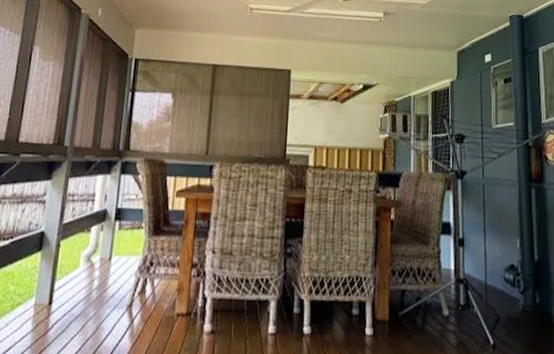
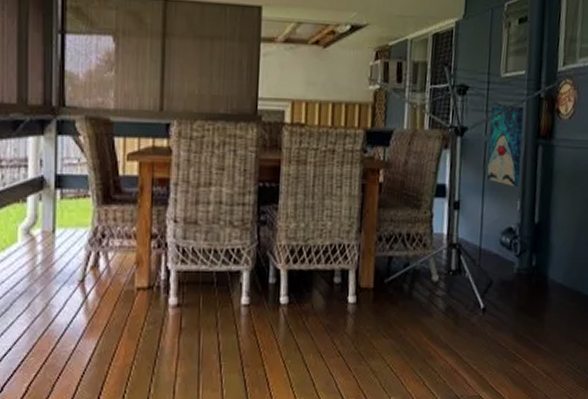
wall art: none [486,153,517,225] -> present [486,106,524,186]

